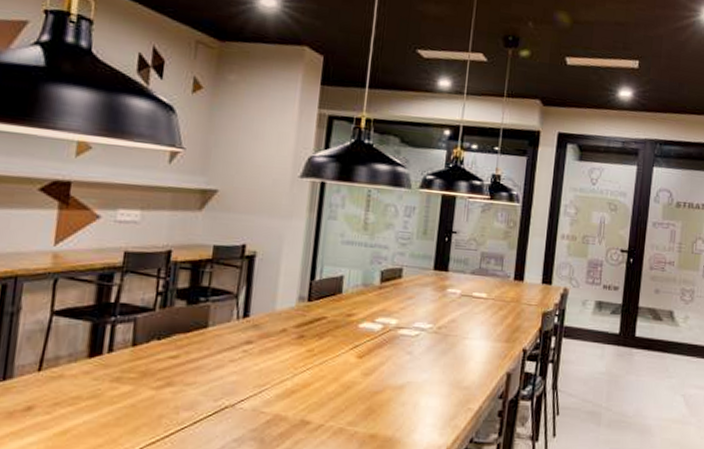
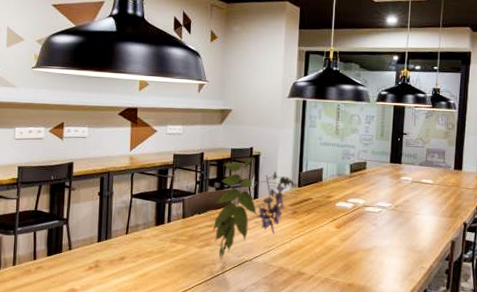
plant: none [177,258,303,409] -> present [212,157,294,262]

